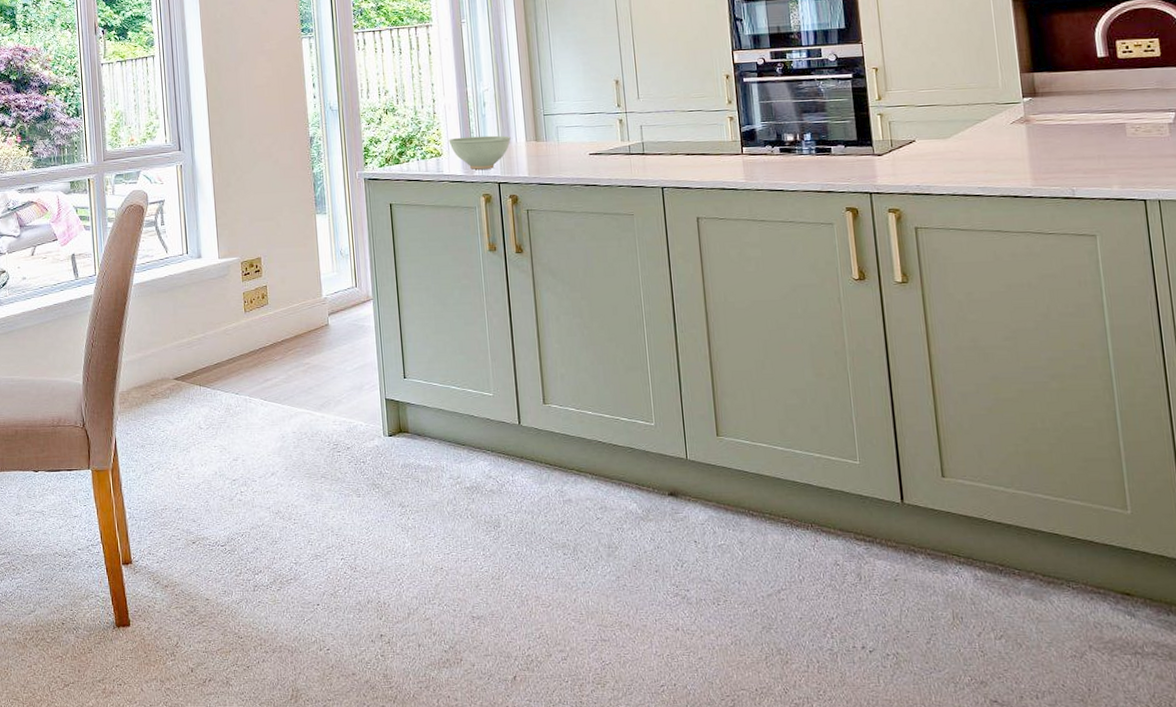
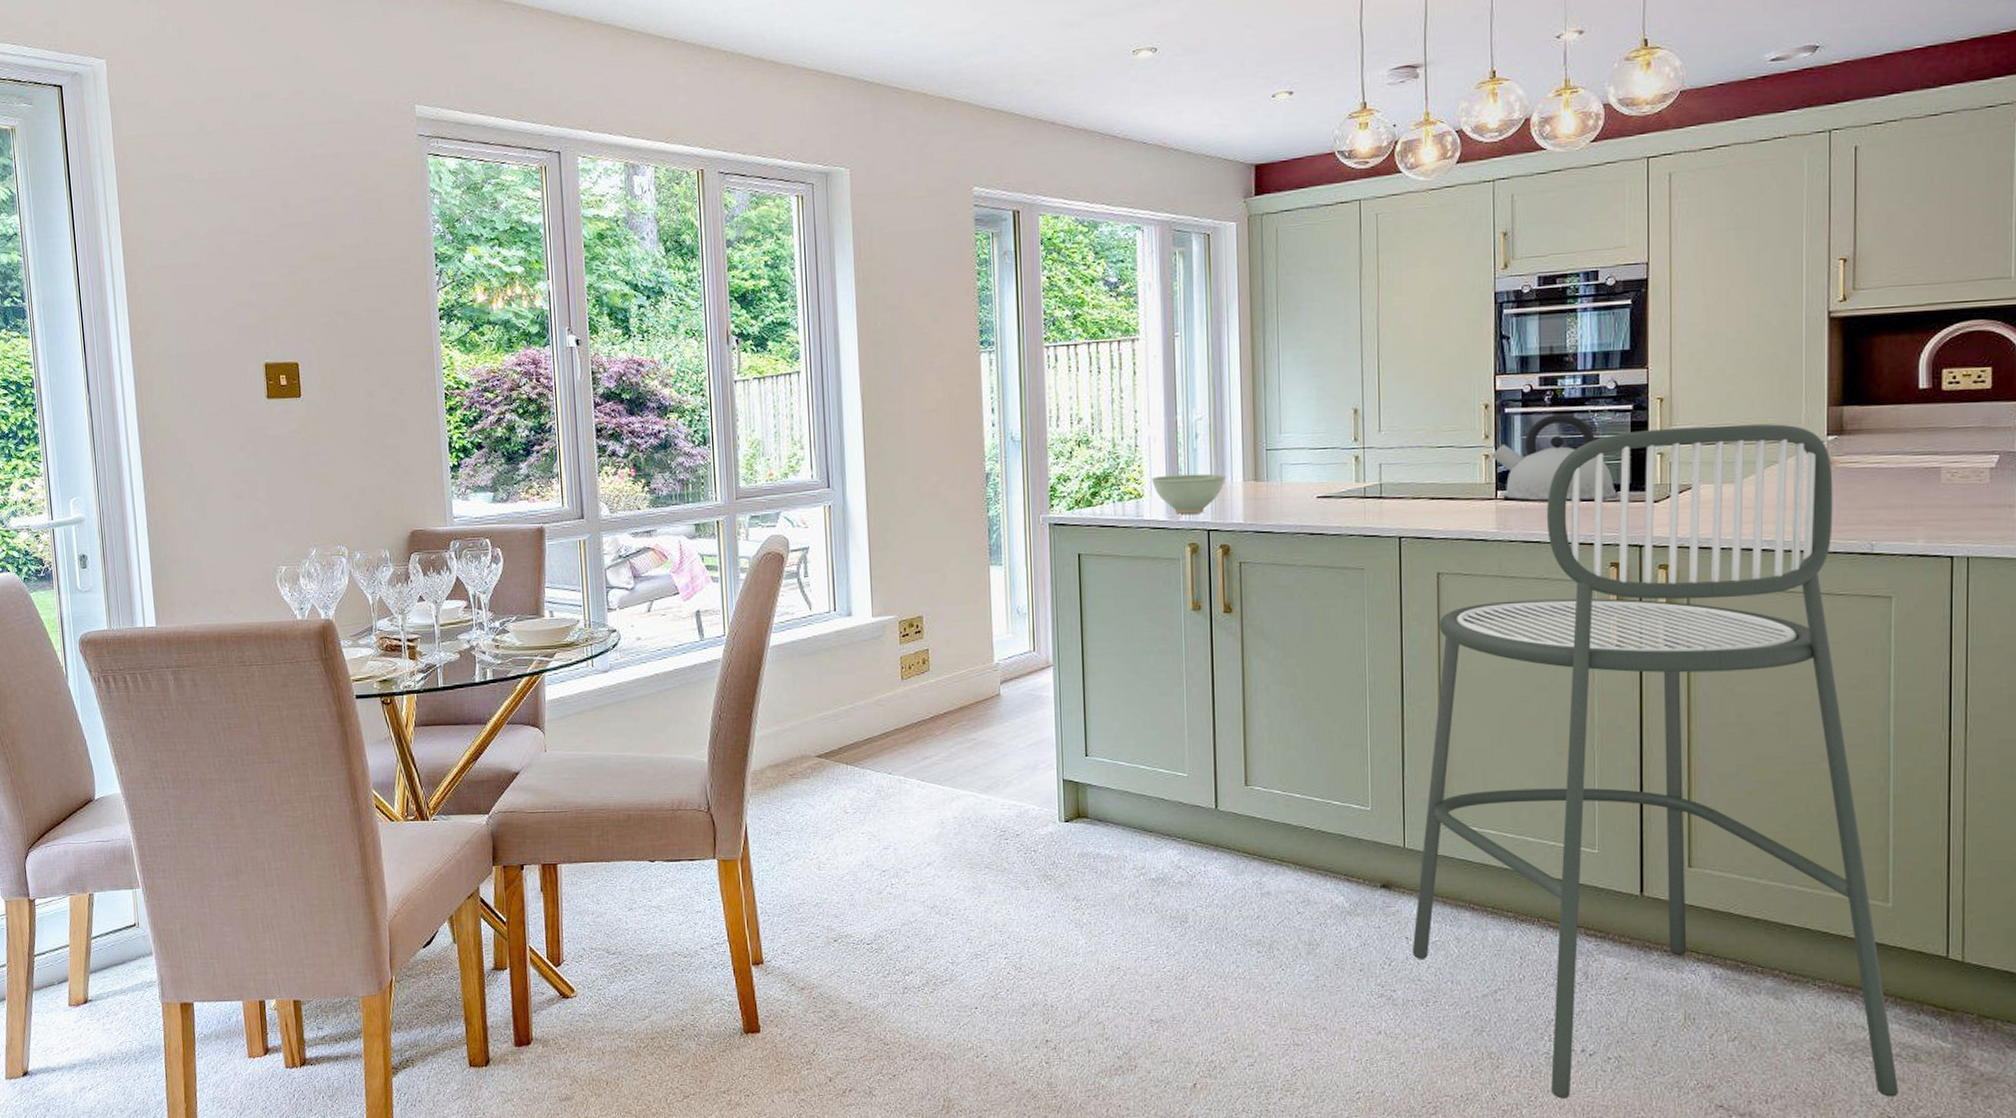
bar stool: none [700,88,1159,694] -> present [1412,423,1899,1099]
kettle: none [734,82,846,157] -> present [1491,414,1617,503]

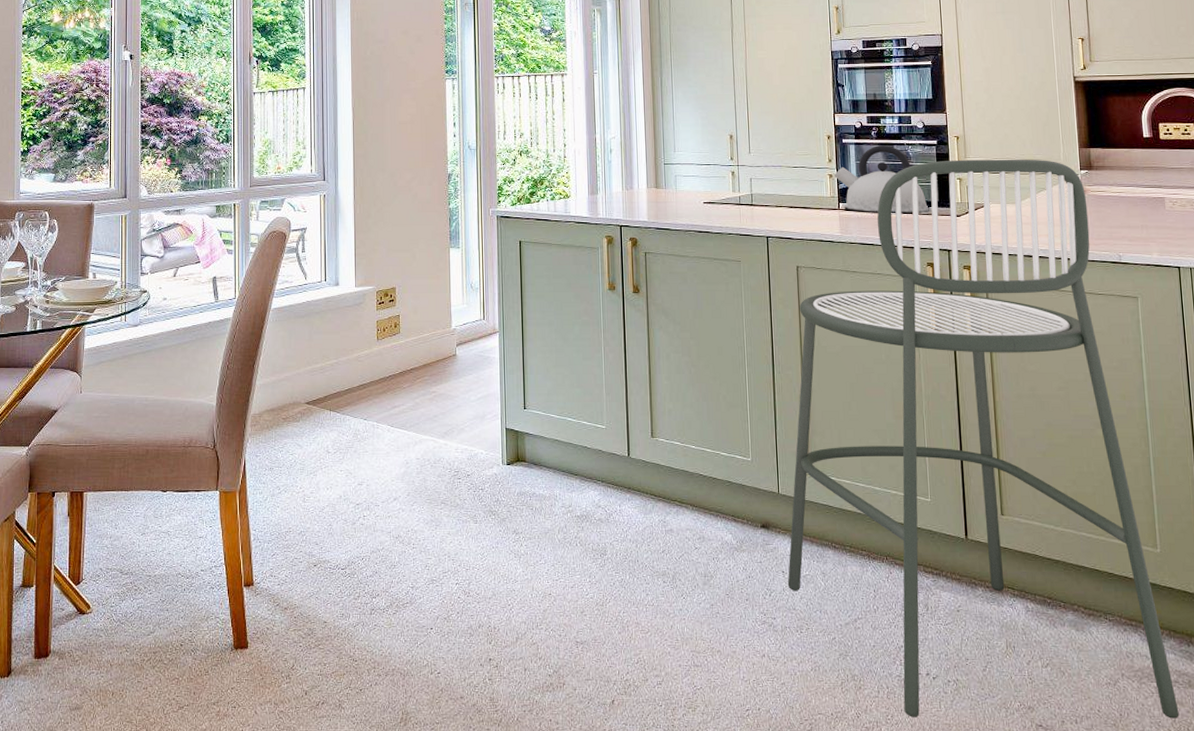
bowl: present [1152,473,1226,514] -> none [577,181,633,212]

